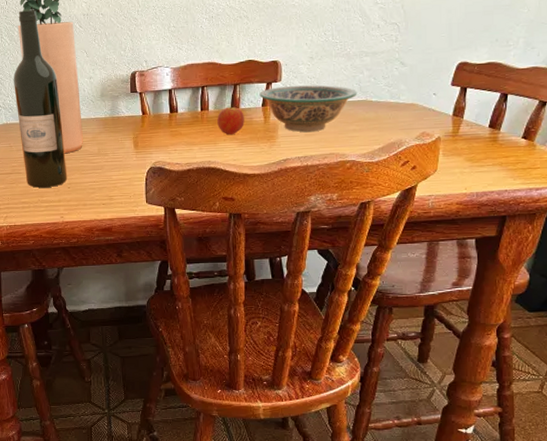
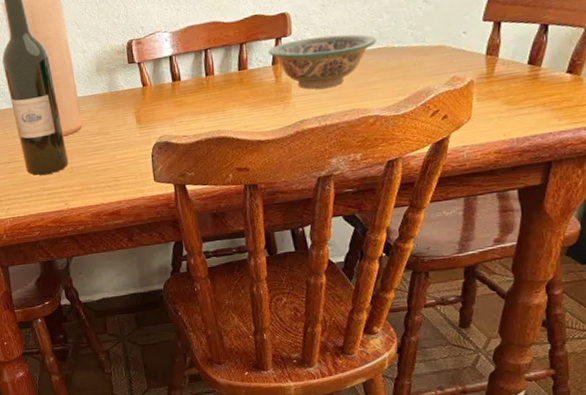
fruit: present [217,103,244,135] -> none [224,64,254,100]

